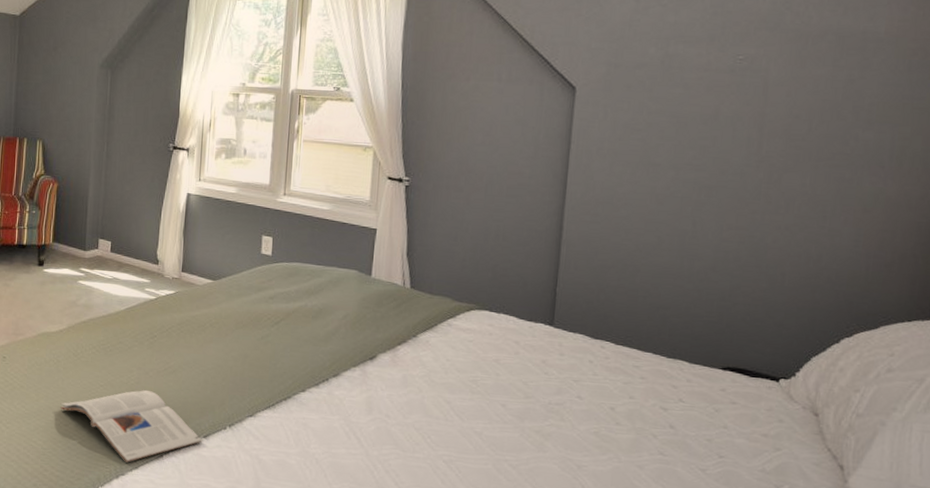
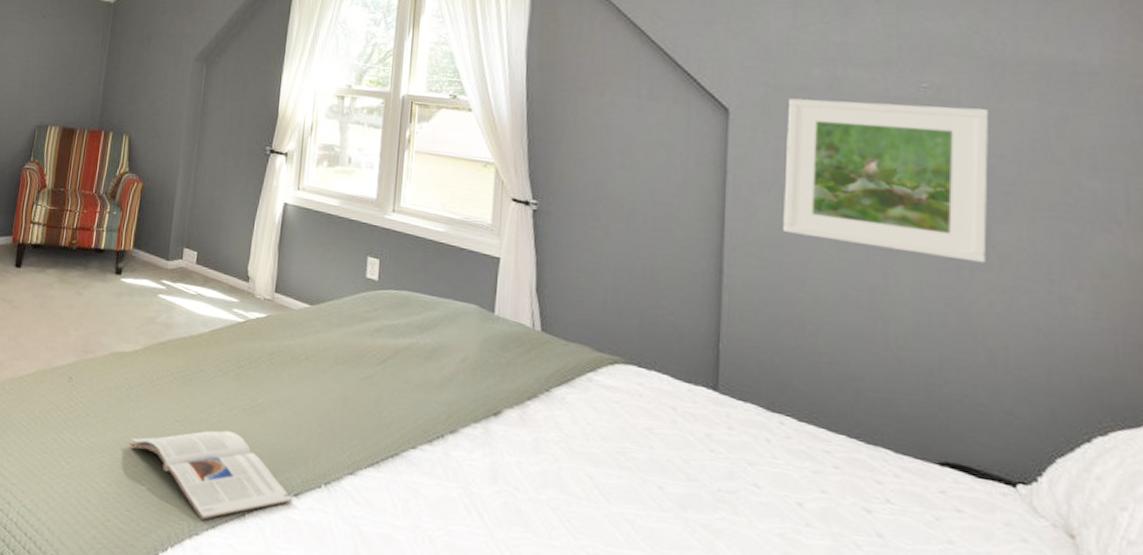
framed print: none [614,75,790,207] -> present [783,98,988,263]

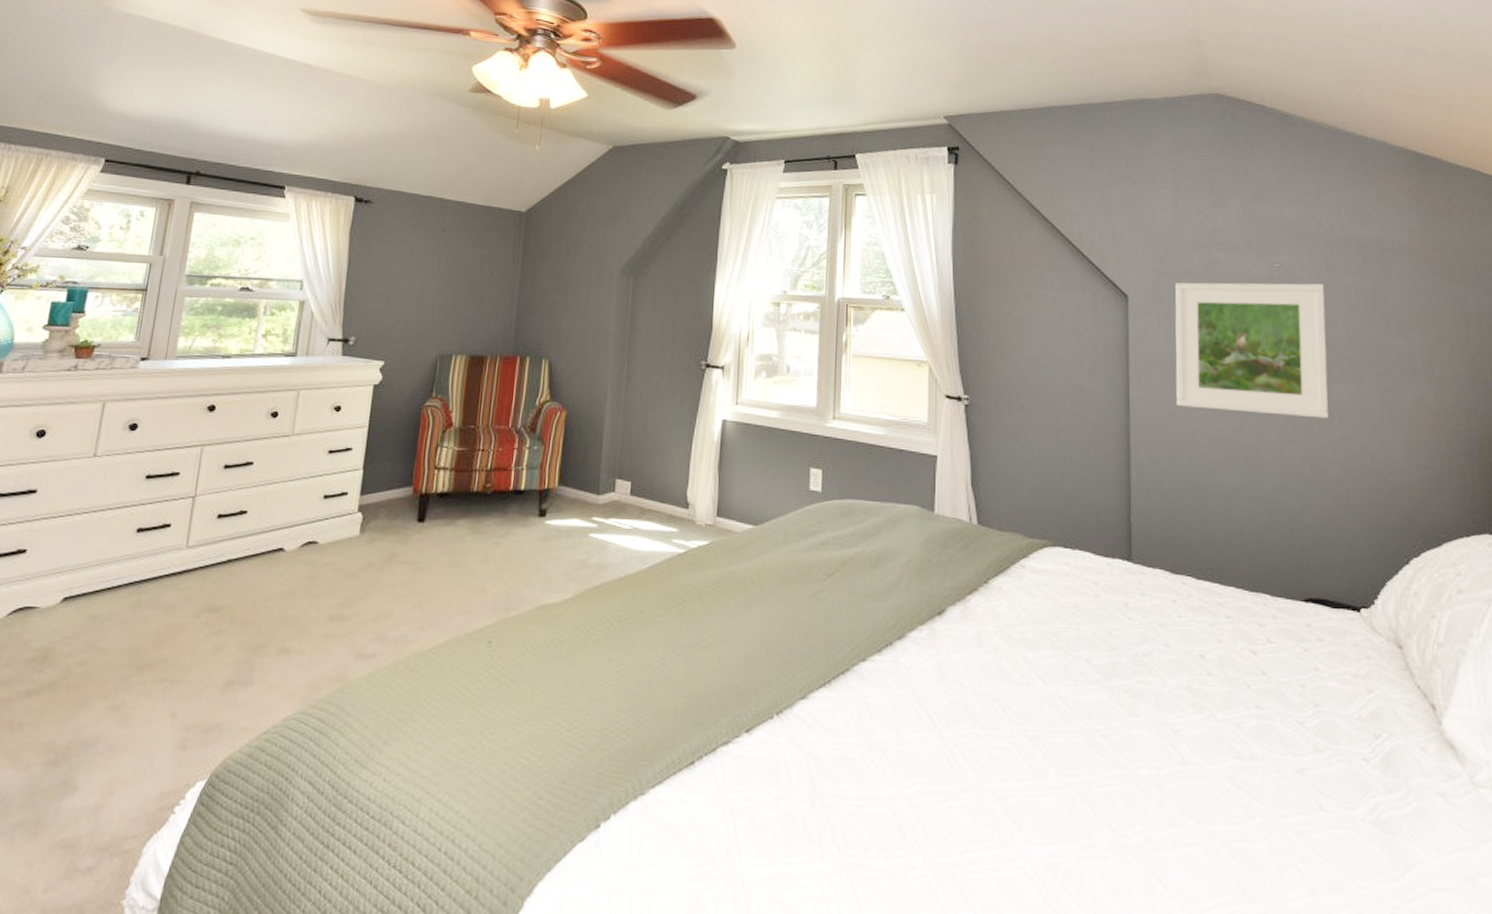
magazine: present [129,430,292,520] -> none [562,673,744,776]

